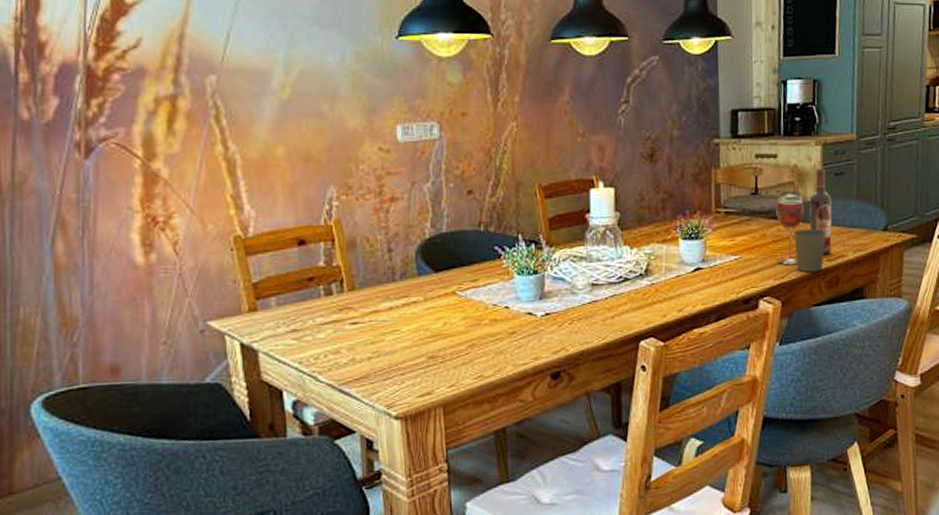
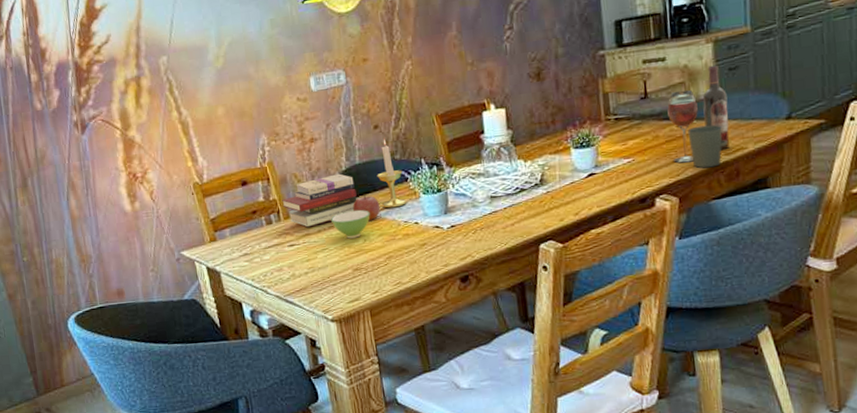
books: none [347,242,440,303] -> present [282,173,357,228]
bowl: none [405,286,454,320] -> present [330,209,370,239]
fruit: none [433,269,467,300] -> present [352,194,381,221]
candlestick: none [466,206,498,288] -> present [377,138,407,209]

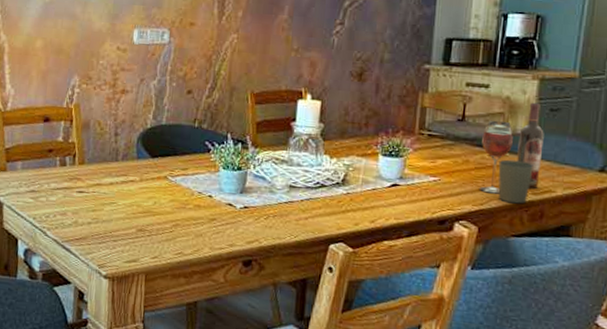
books: present [282,173,357,228] -> none [80,130,157,178]
bowl: present [330,209,370,239] -> none [124,169,166,199]
fruit: present [352,194,381,221] -> none [149,156,178,184]
candlestick: present [377,138,407,209] -> none [180,105,207,177]

